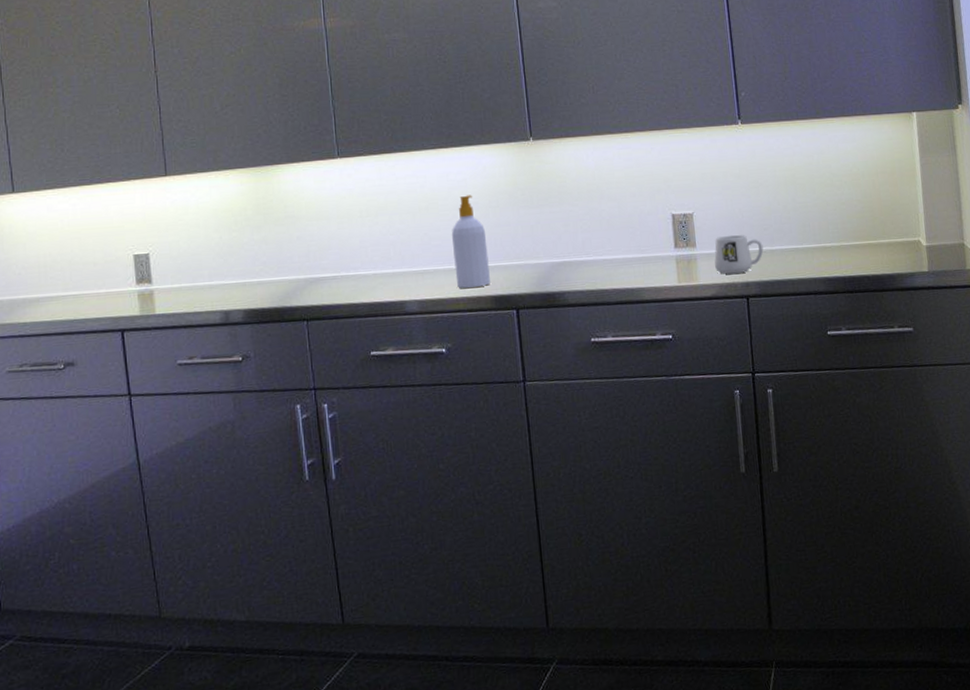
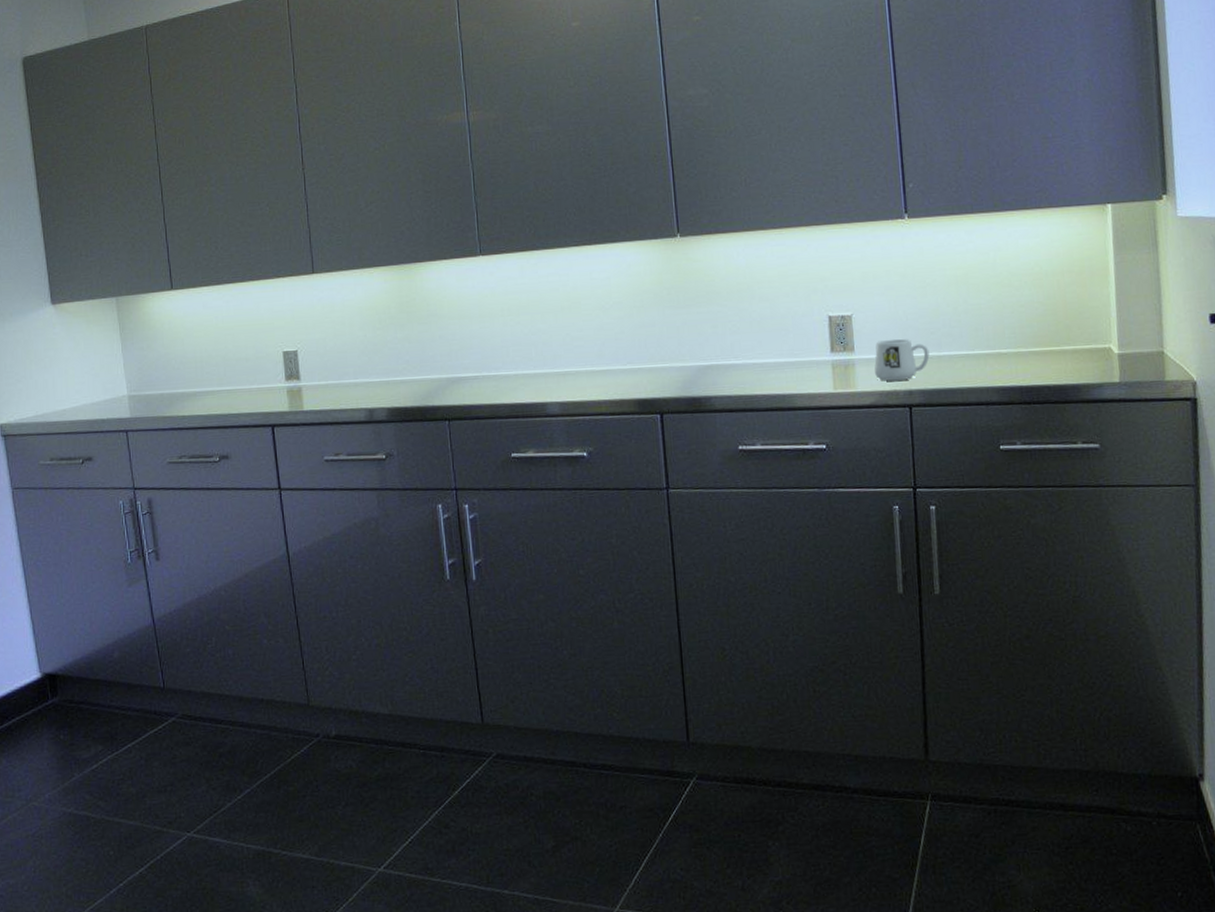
soap bottle: present [451,195,490,288] -> none [594,294,634,391]

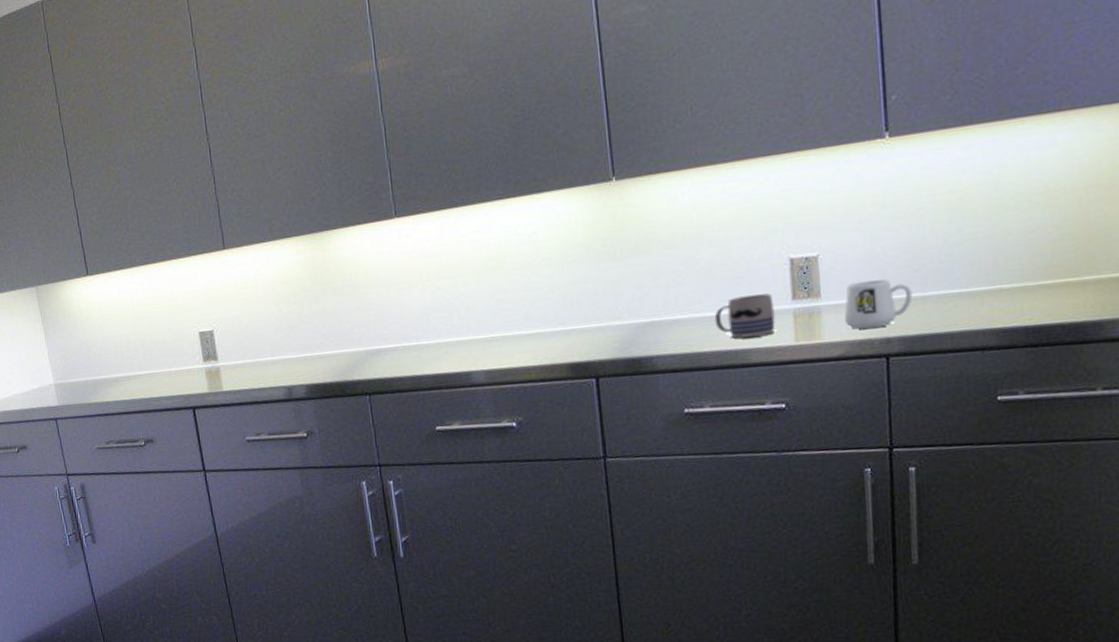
mug: none [764,345,817,384] -> present [714,293,775,339]

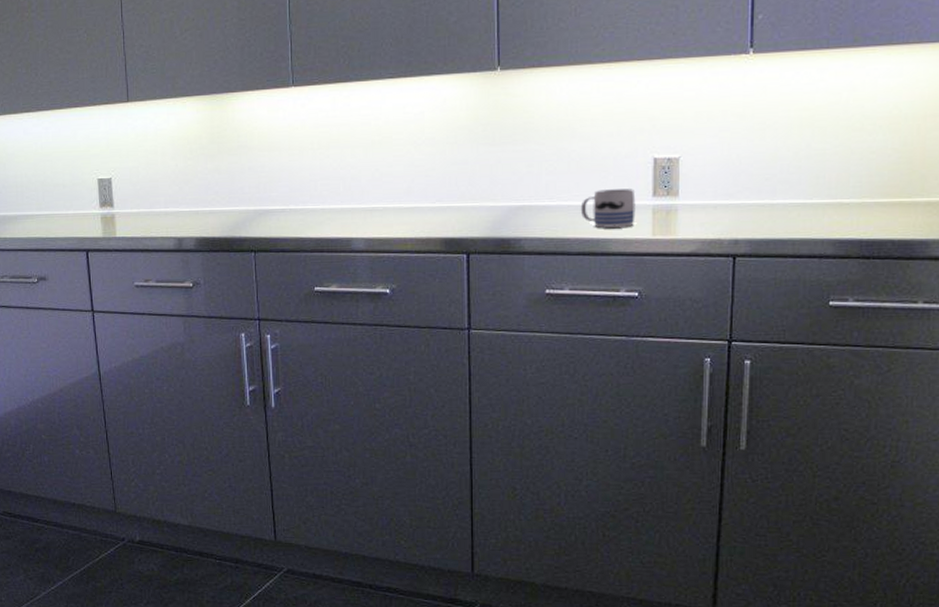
mug: present [845,279,913,329] -> none [699,184,762,229]

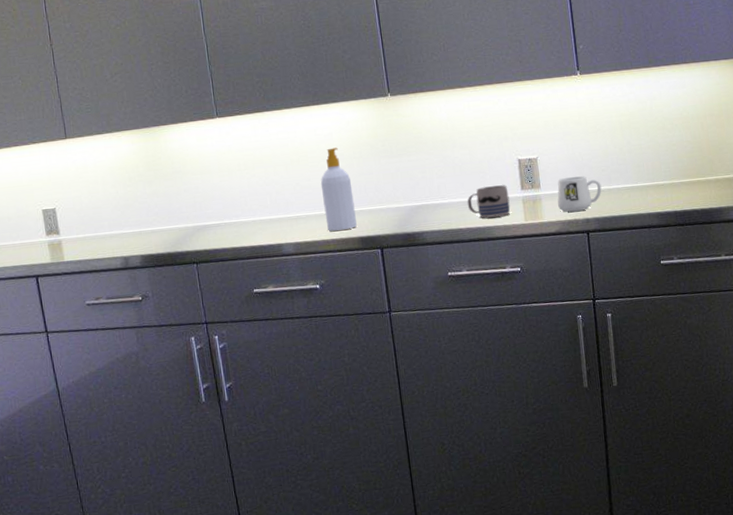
soap bottle: none [403,129,441,228] -> present [320,147,357,231]
mug: none [699,184,762,229] -> present [557,176,602,212]

